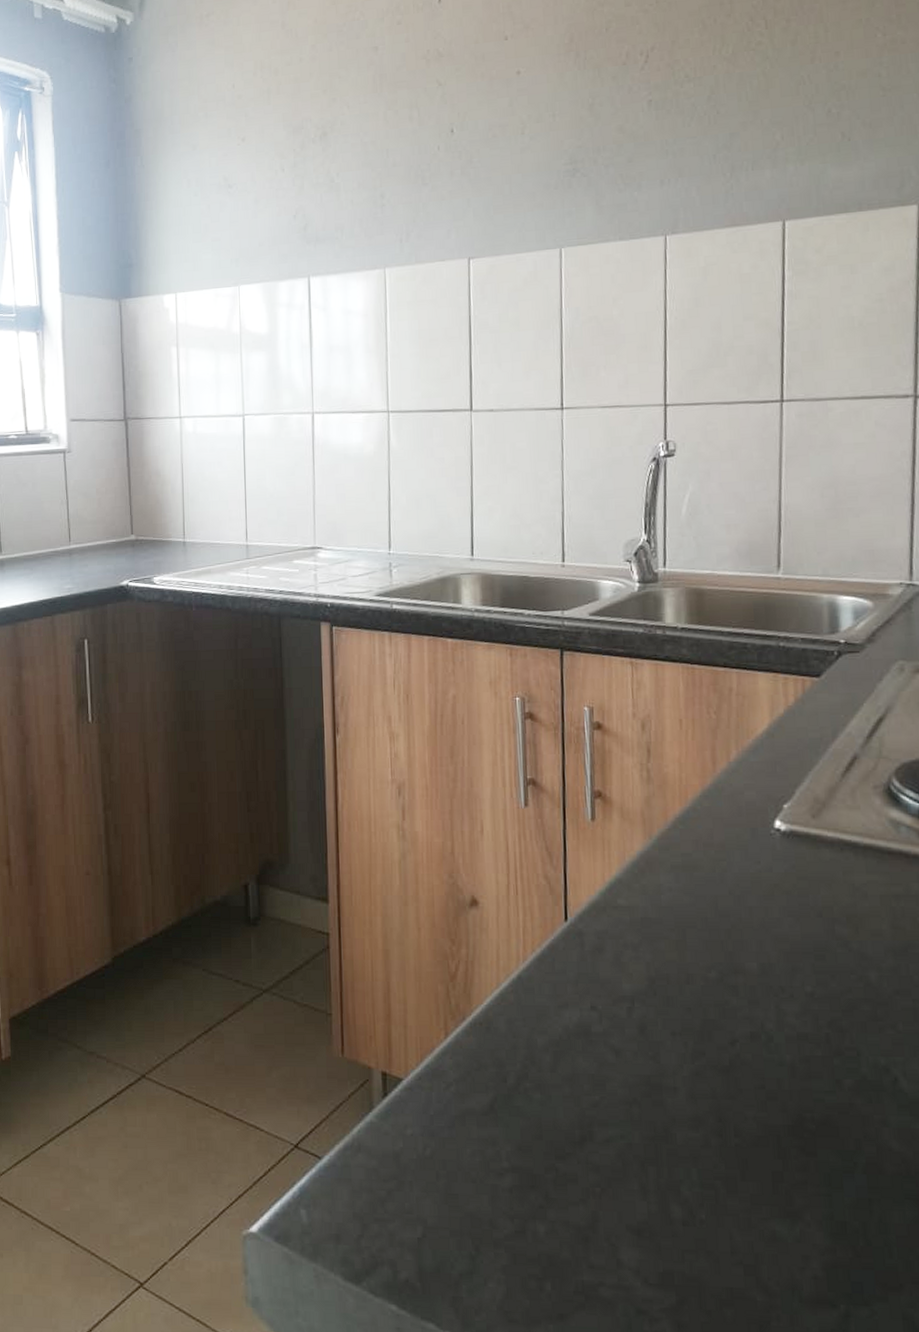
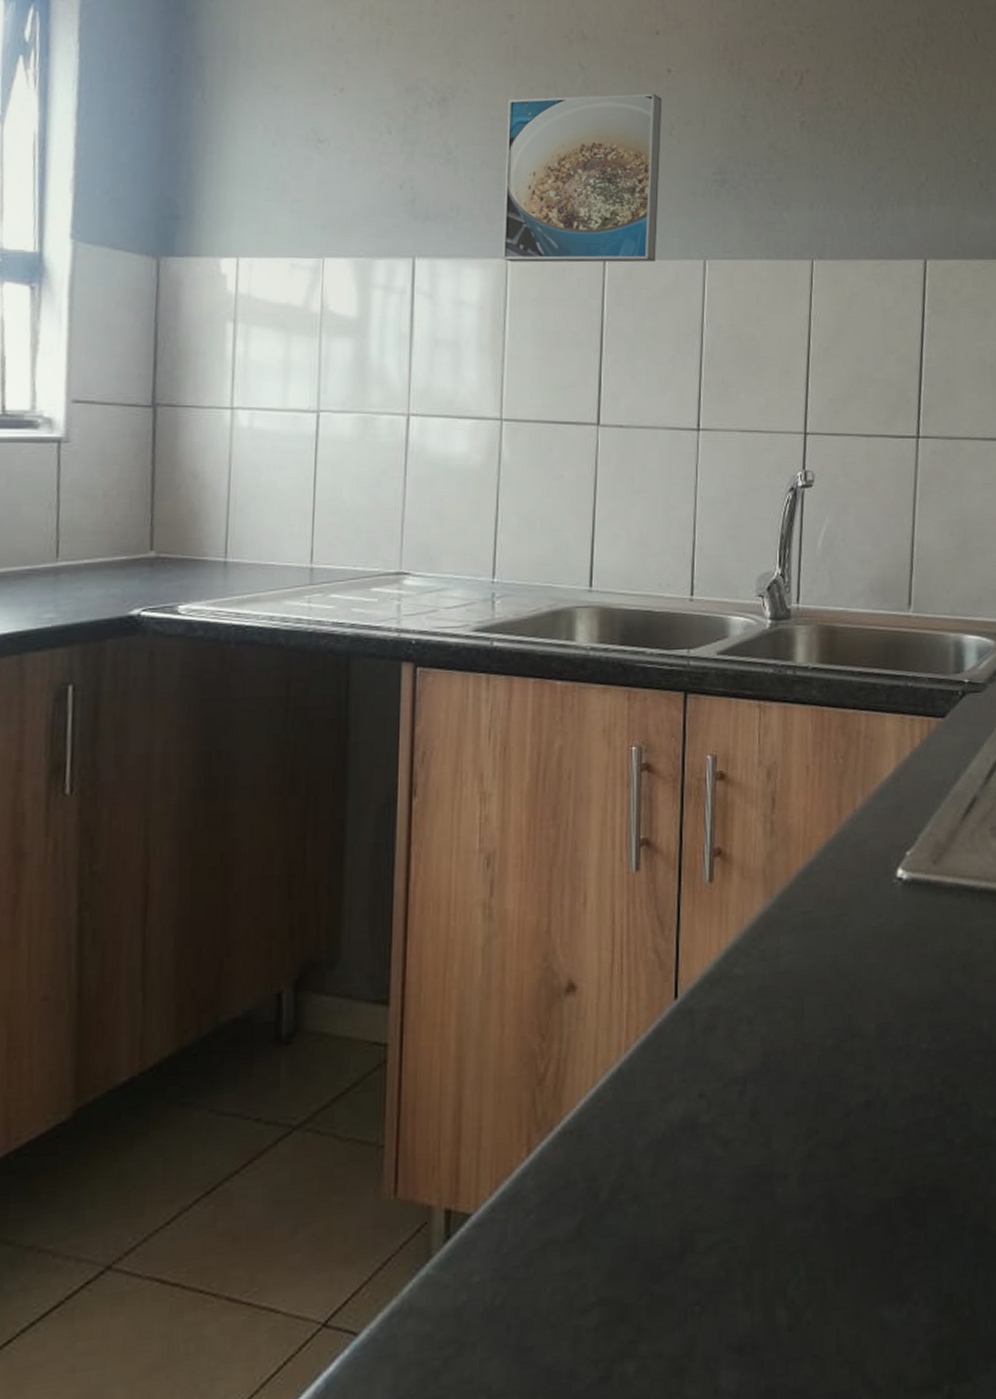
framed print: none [377,97,516,271] -> present [502,93,662,263]

